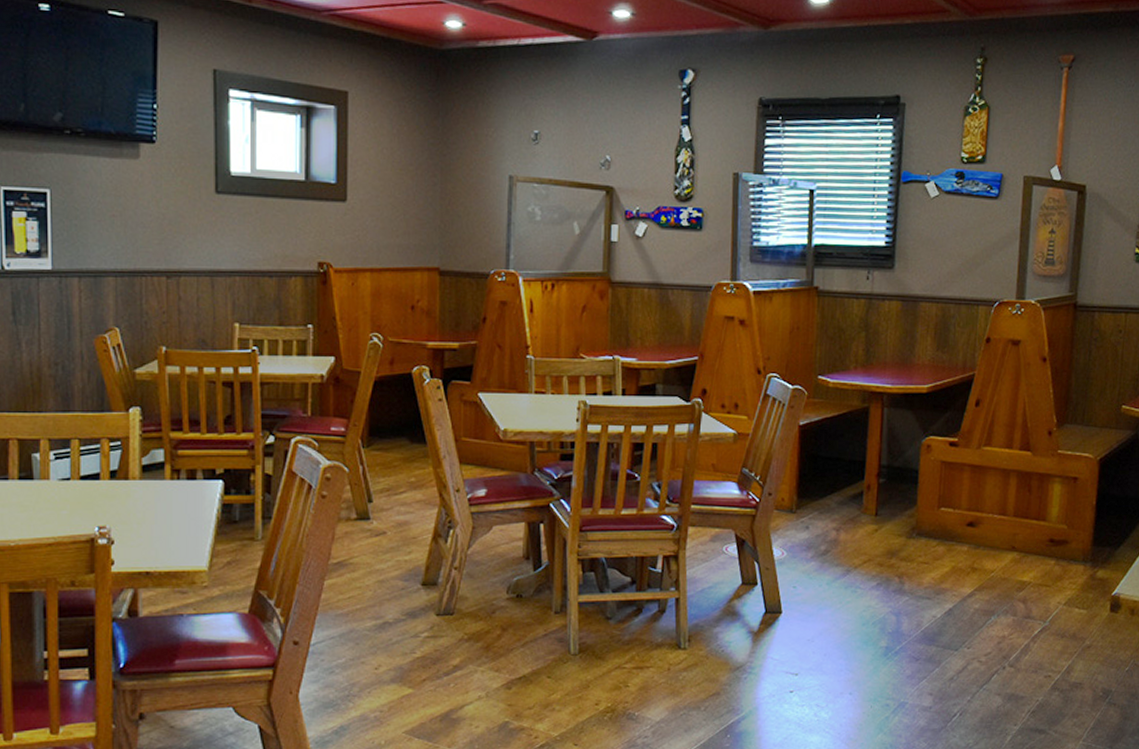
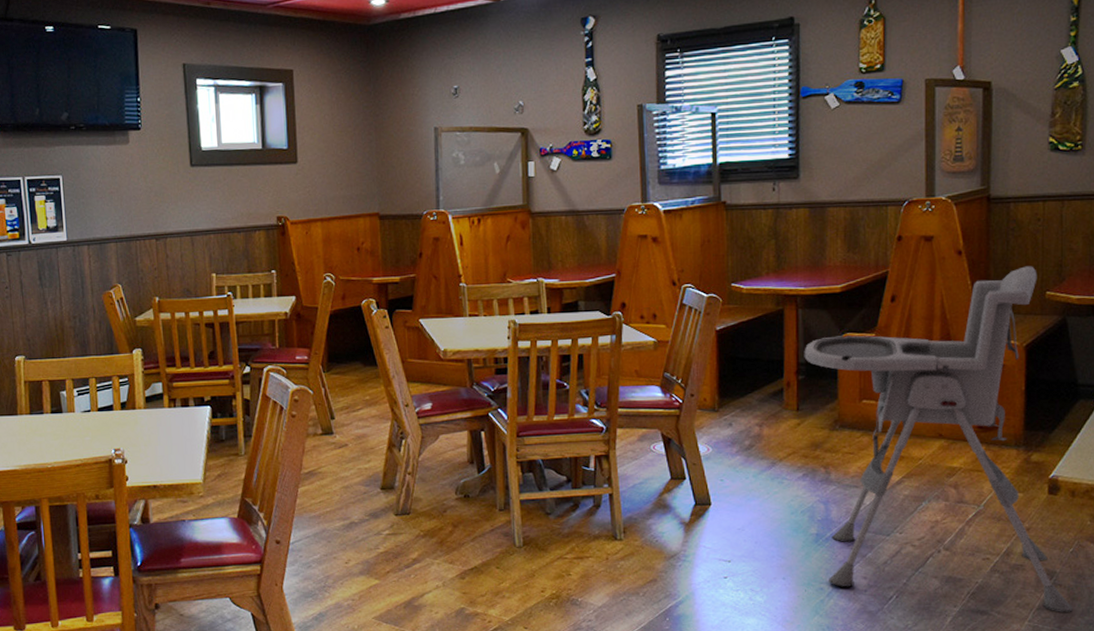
high chair: none [886,378,1124,733] -> present [804,266,1073,614]

